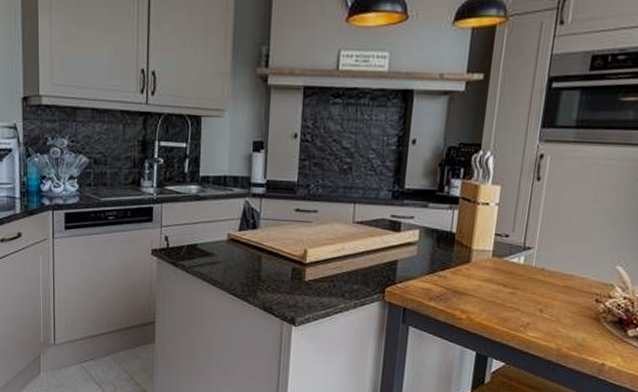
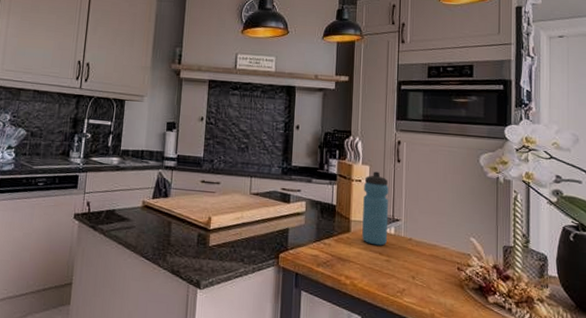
water bottle: none [484,192,523,277] -> present [362,171,389,246]

